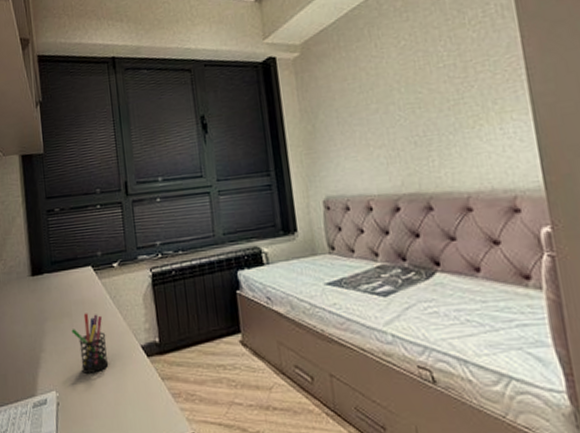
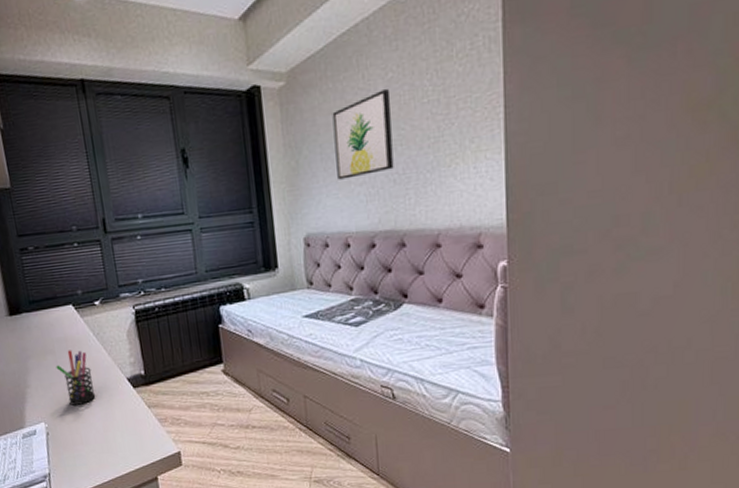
wall art: none [347,56,414,143] -> present [332,89,394,180]

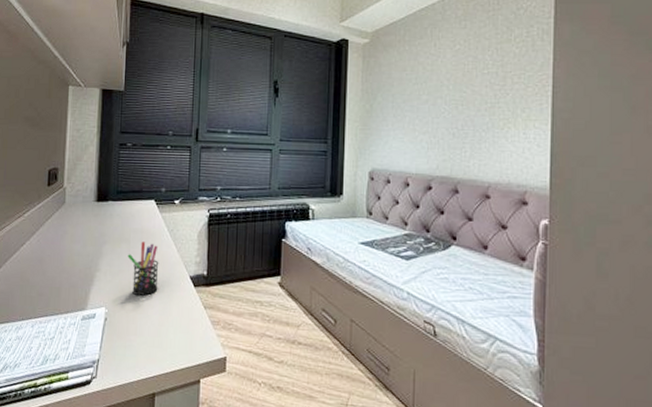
wall art: present [332,89,394,180] -> none [405,58,457,127]

